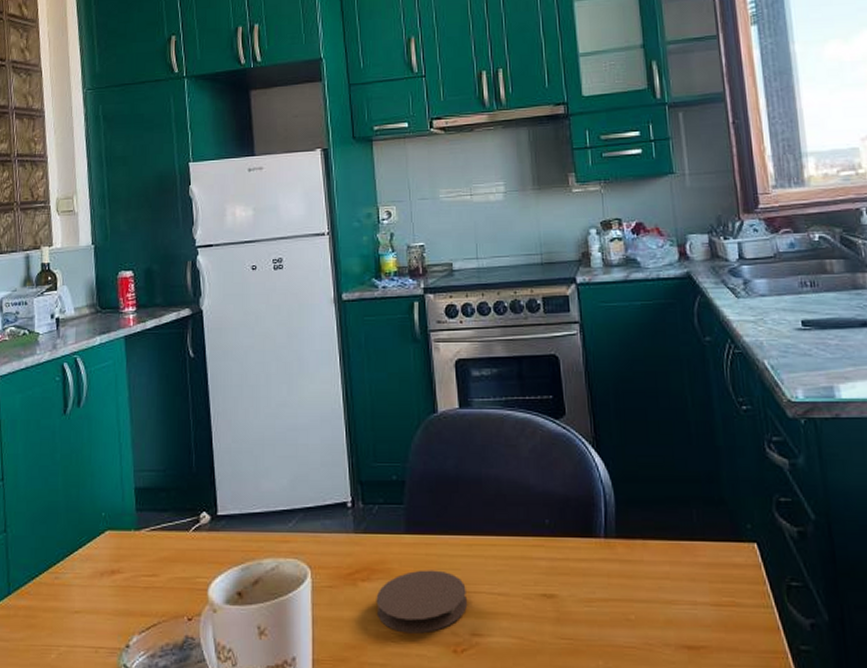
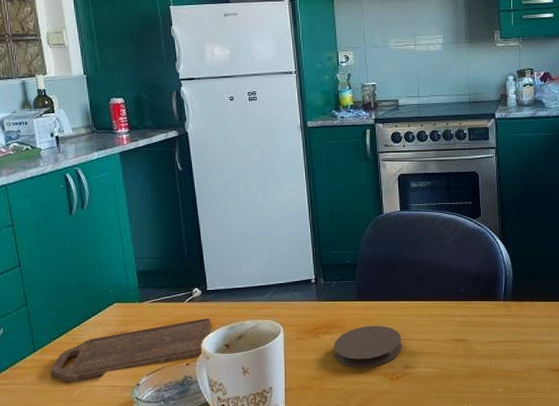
cutting board: none [24,554,220,641] -> present [50,318,211,383]

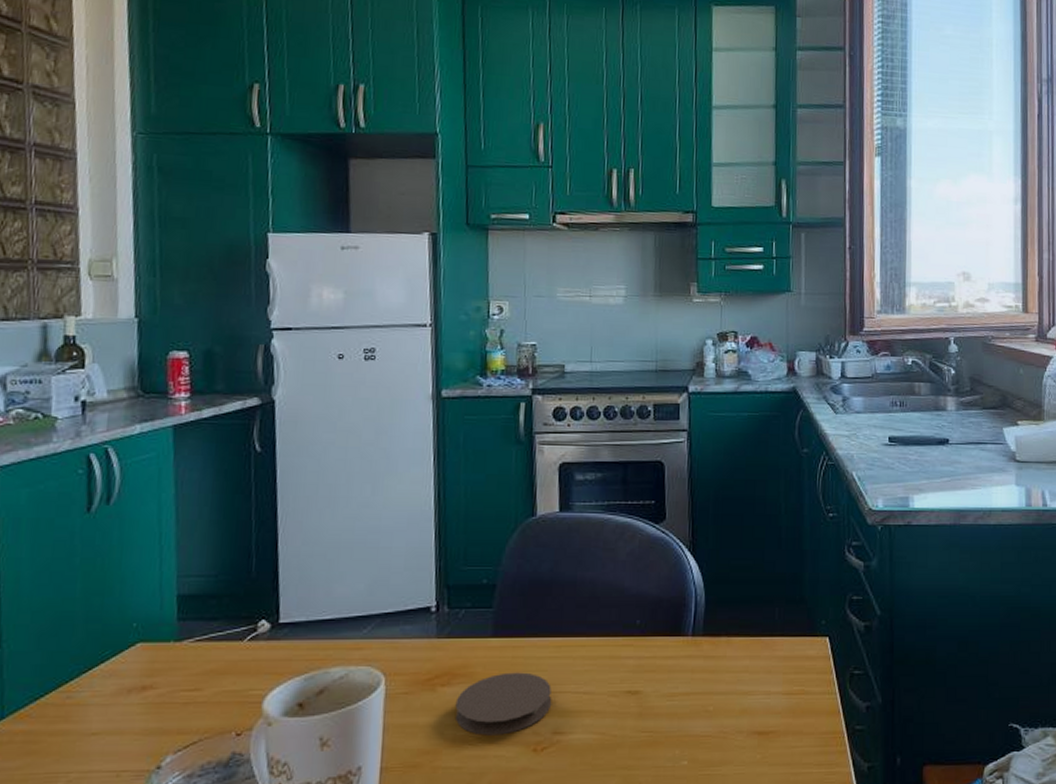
cutting board: present [50,318,211,383] -> none [22,664,280,768]

